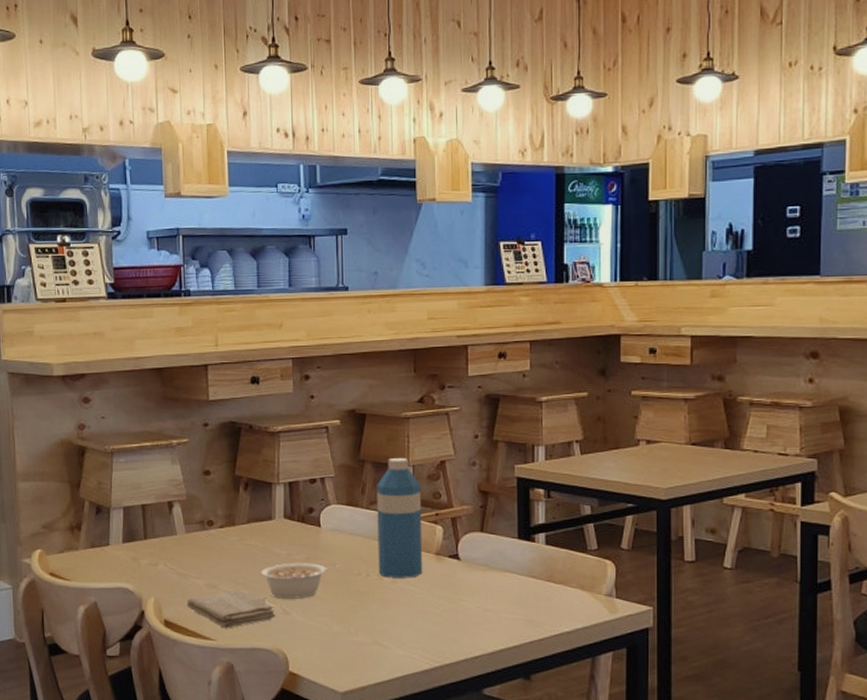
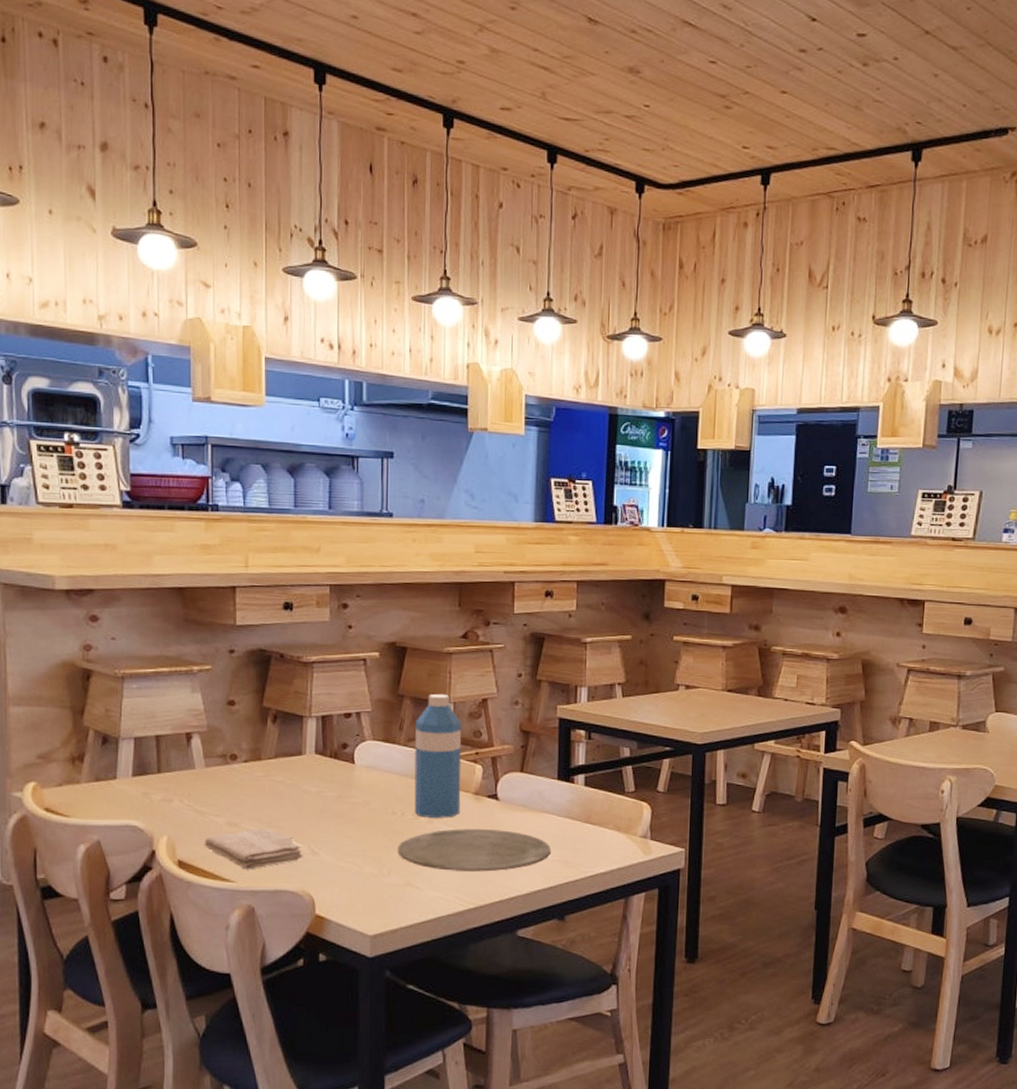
legume: present [260,563,338,599] -> none [287,800,372,838]
plate: none [364,588,515,631] -> present [397,829,552,872]

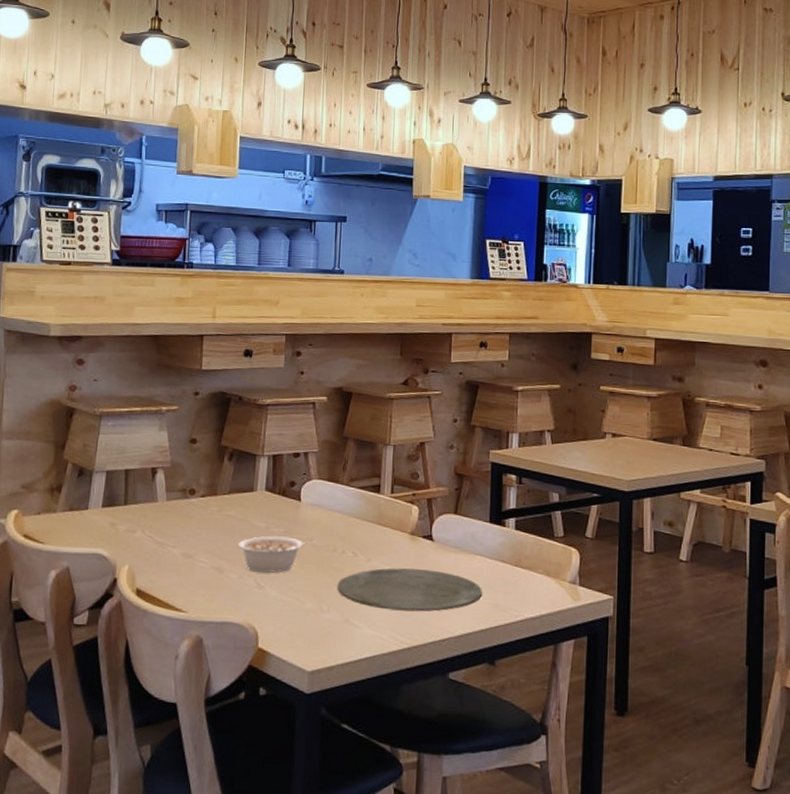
washcloth: present [204,827,303,870] -> none [160,560,250,601]
legume: none [287,800,372,838] -> present [237,536,315,573]
water bottle: present [414,693,462,818] -> none [354,436,401,557]

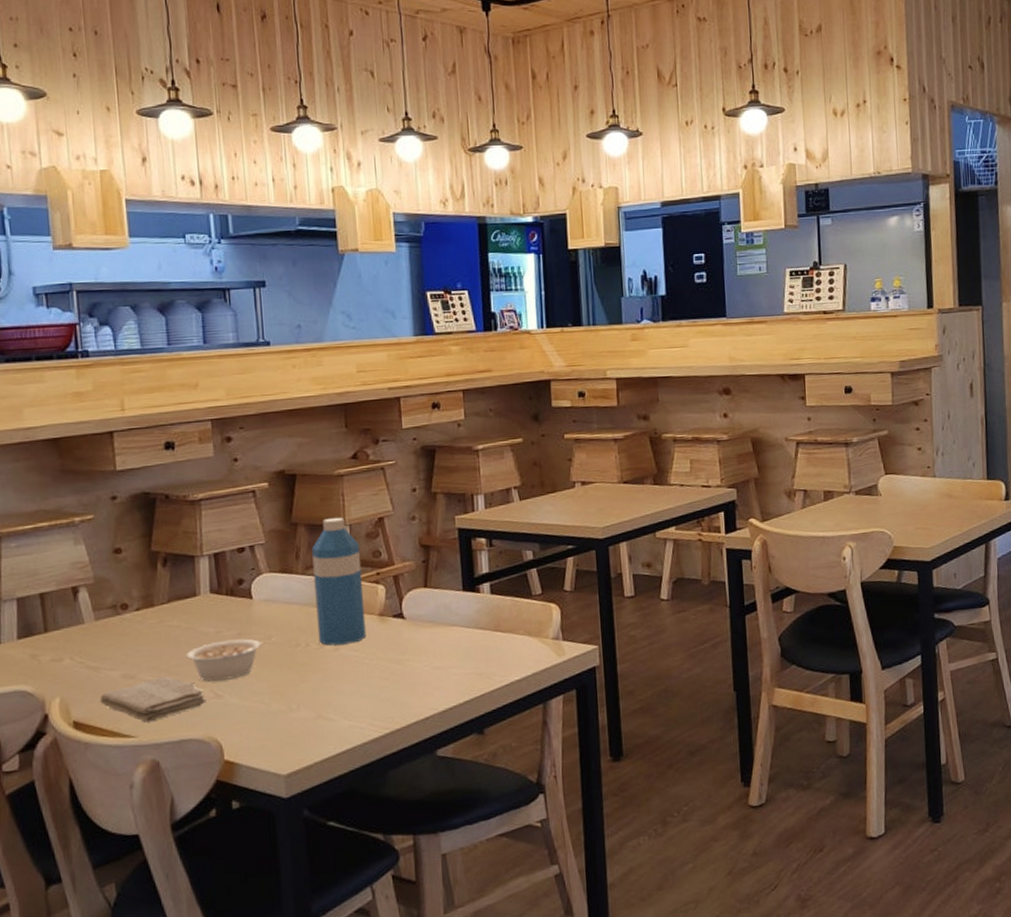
washcloth: none [160,560,250,601] -> present [99,676,206,723]
plate: present [337,568,483,612] -> none [305,648,464,698]
water bottle: none [354,436,401,557] -> present [312,517,367,646]

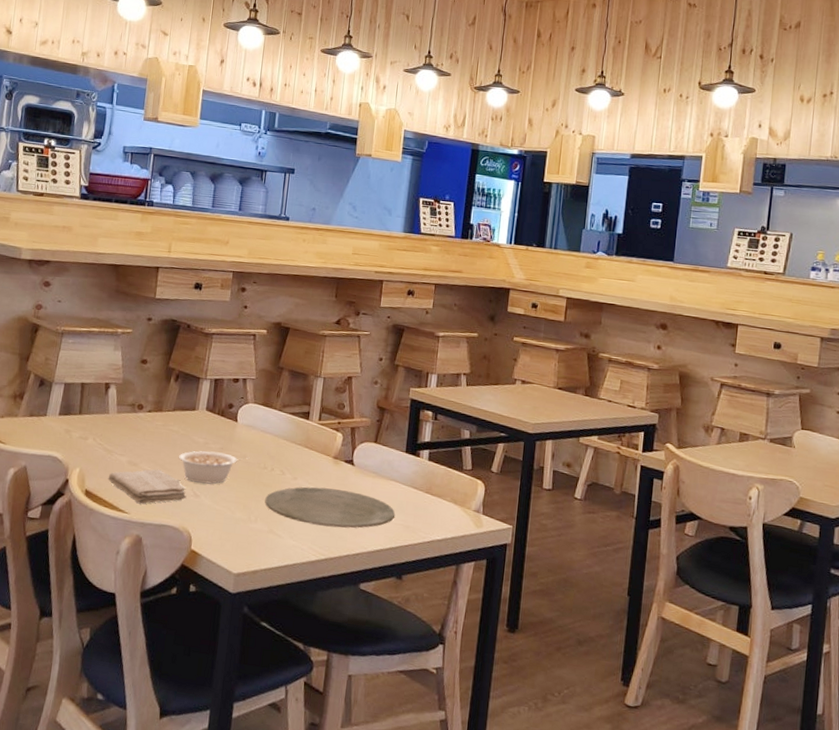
plate: none [305,648,464,698] -> present [264,487,396,529]
water bottle: present [312,517,367,646] -> none [282,368,329,477]

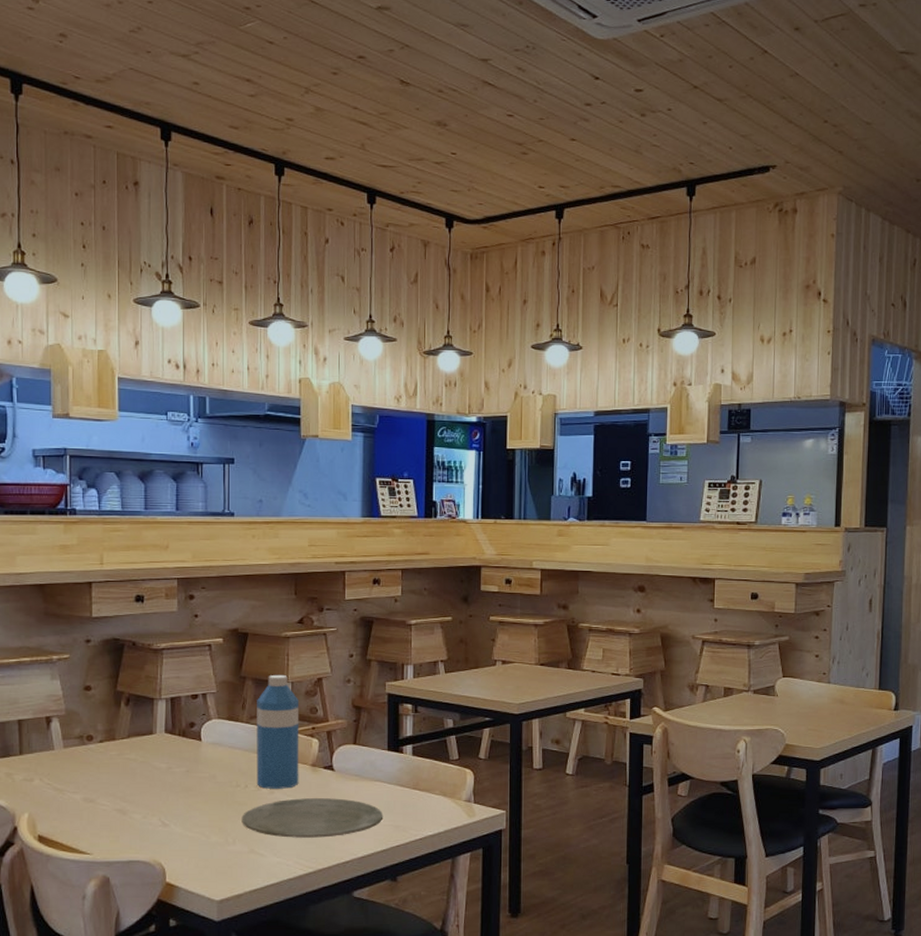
washcloth: present [108,469,187,504] -> none [62,802,154,842]
legume: present [178,451,248,484] -> none [139,776,217,811]
water bottle: none [282,368,329,477] -> present [256,674,300,789]

